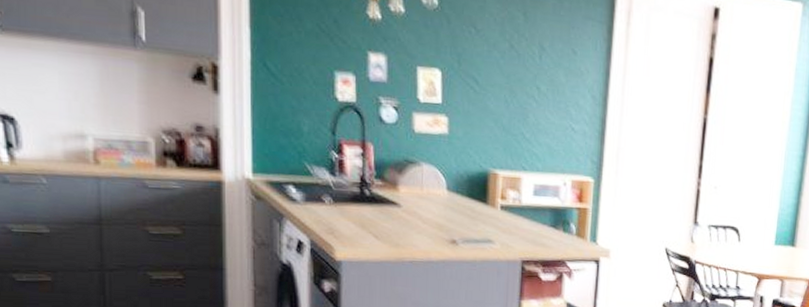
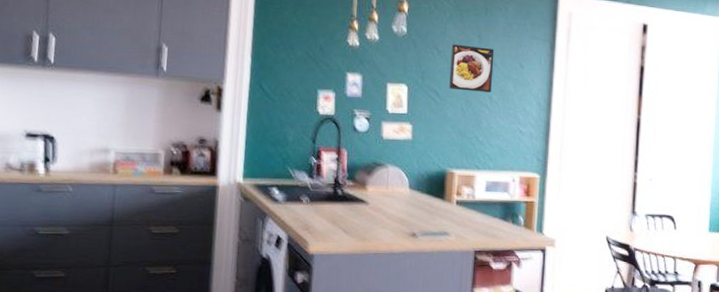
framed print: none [490,22,543,82] -> present [449,44,495,92]

